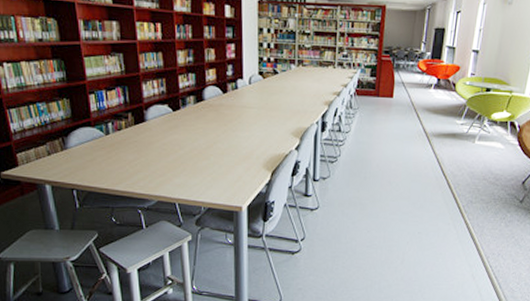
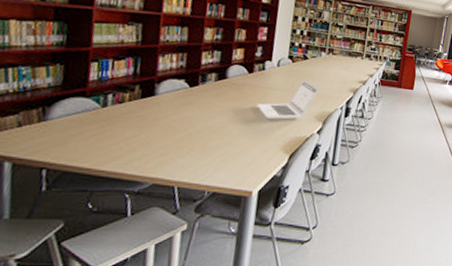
laptop: none [235,95,292,138] -> present [257,79,319,119]

